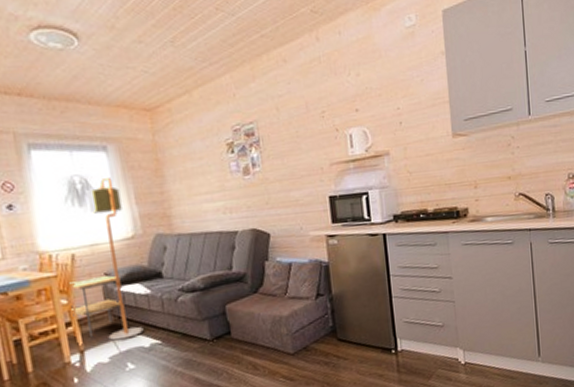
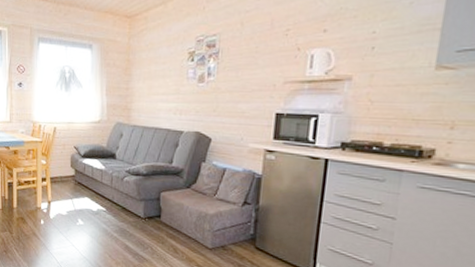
side table: present [69,275,127,337] -> none [48,148,85,193]
floor lamp: present [87,177,144,341] -> none [69,70,96,201]

